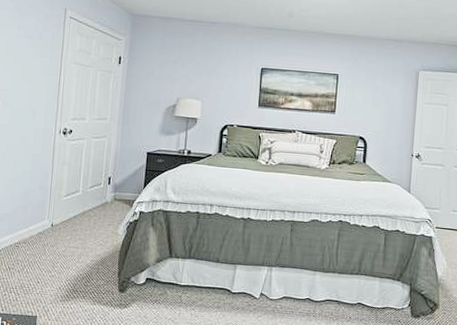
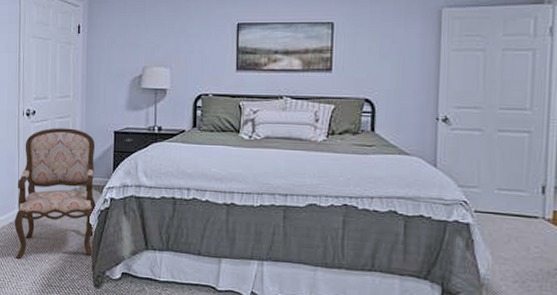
armchair: none [42,146,129,266] -> present [14,128,96,259]

